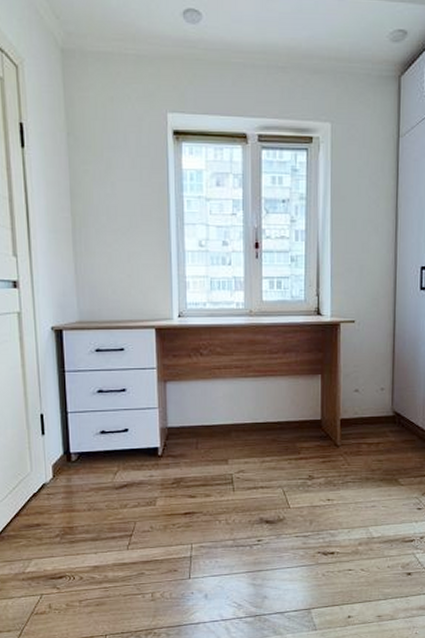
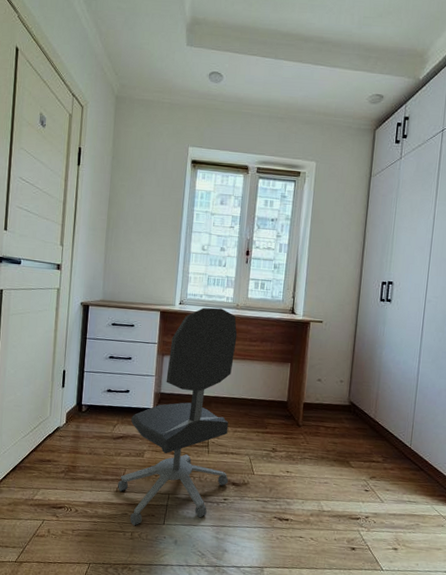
office chair: none [128,317,261,585] -> present [118,307,237,526]

